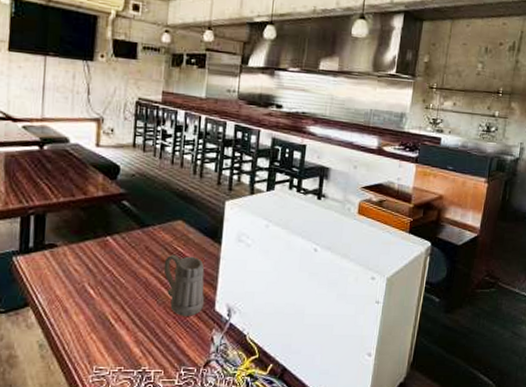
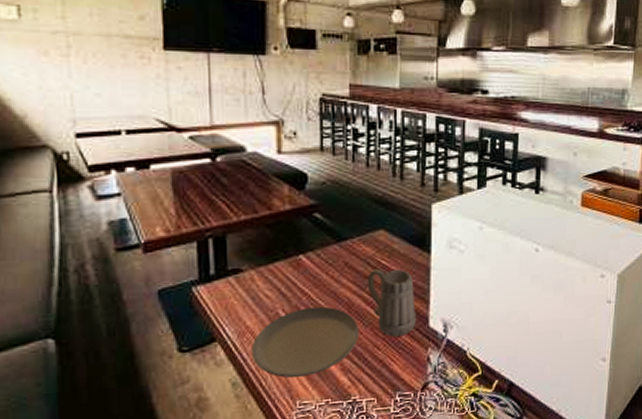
plate: none [58,283,154,344] -> present [251,306,359,378]

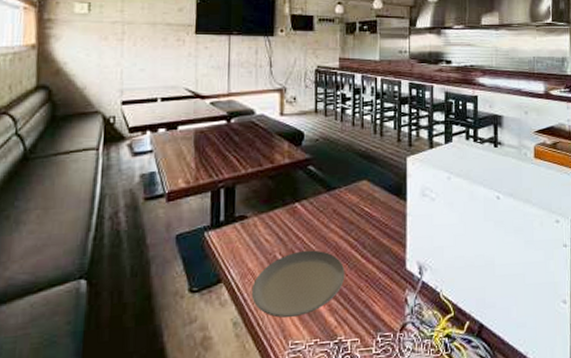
beer mug: present [367,268,417,337] -> none [352,215,395,279]

